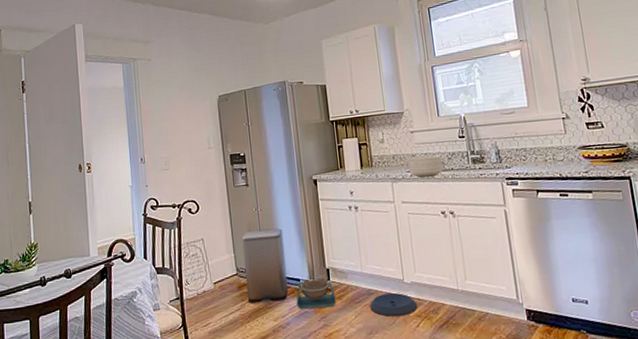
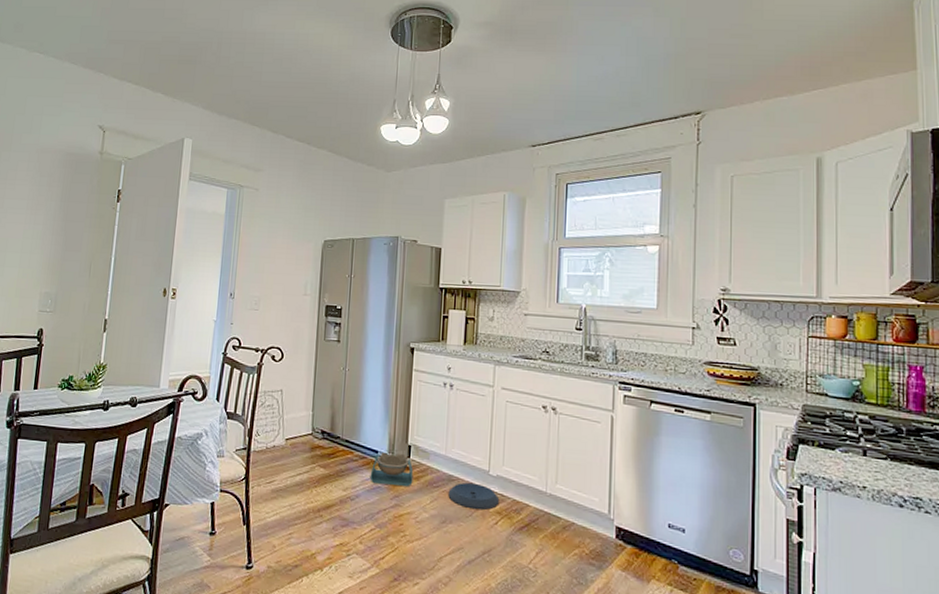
pedal bin: present [242,228,289,304] -> none [318,390,368,471]
bowl: present [407,154,444,179] -> none [514,341,554,368]

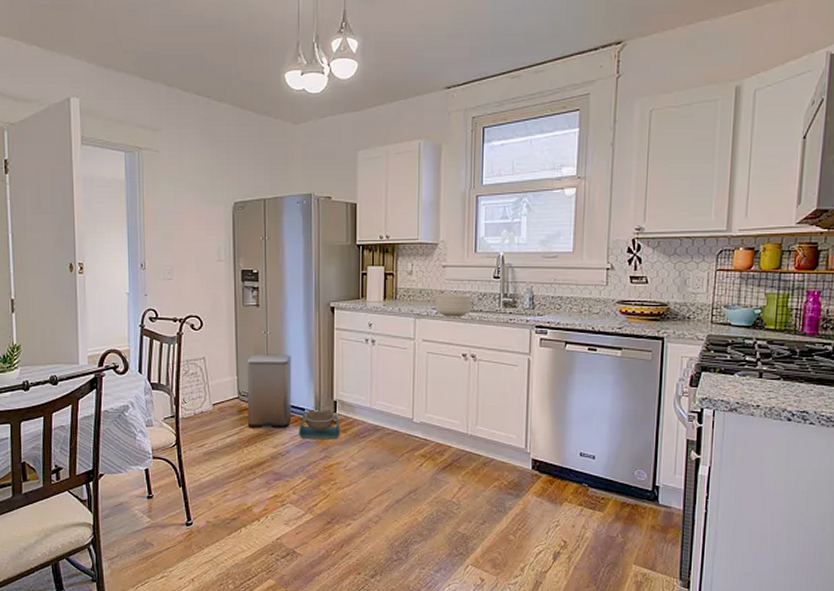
pedal bin: none [318,390,368,471] -> present [247,353,292,429]
robot vacuum: present [448,482,500,510] -> none [375,430,424,454]
bowl: none [514,341,554,368] -> present [434,293,472,317]

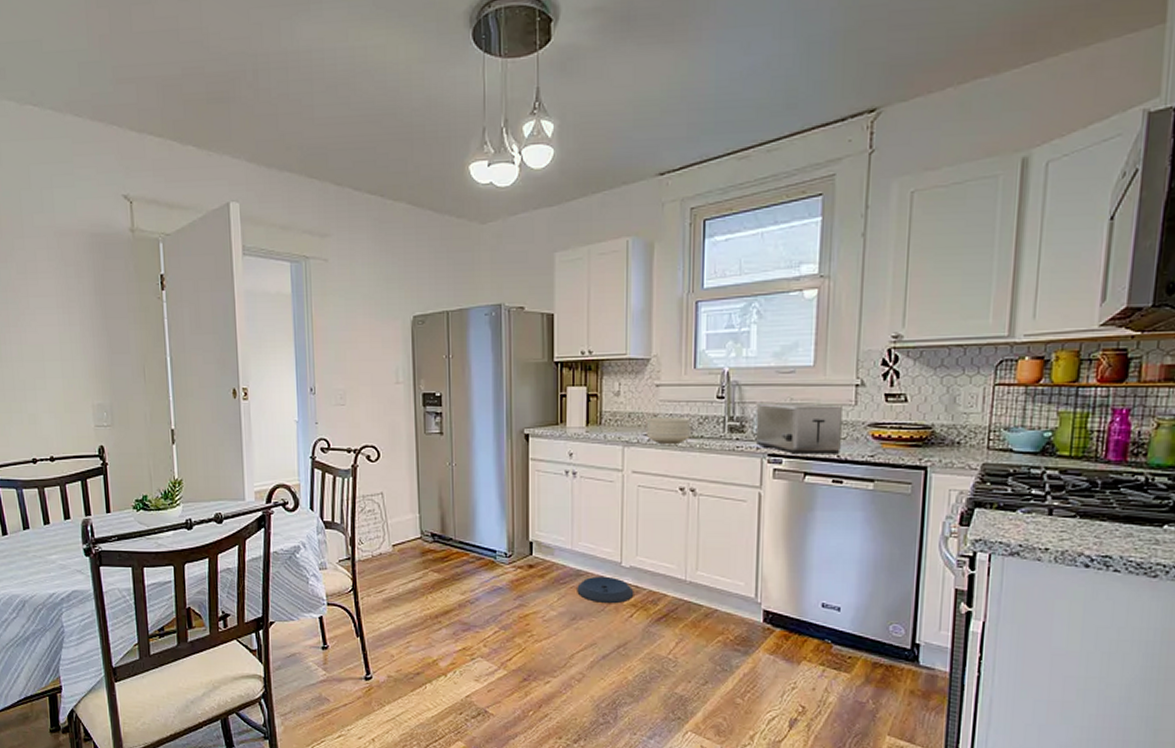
pedal bin: present [247,353,292,429] -> none [430,488,481,573]
pet bowl: present [298,409,340,439] -> none [489,551,537,585]
robot vacuum: none [375,430,424,454] -> present [577,576,634,603]
toaster: none [525,283,596,328] -> present [755,403,842,456]

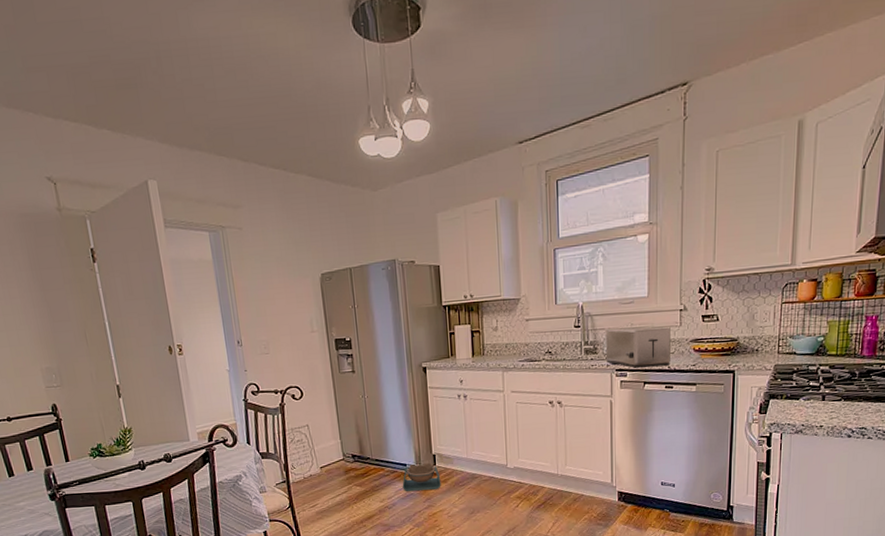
pet bowl: none [489,551,537,585] -> present [402,462,441,491]
robot vacuum: present [577,576,634,603] -> none [473,476,519,498]
bowl: present [646,417,691,445] -> none [519,344,556,368]

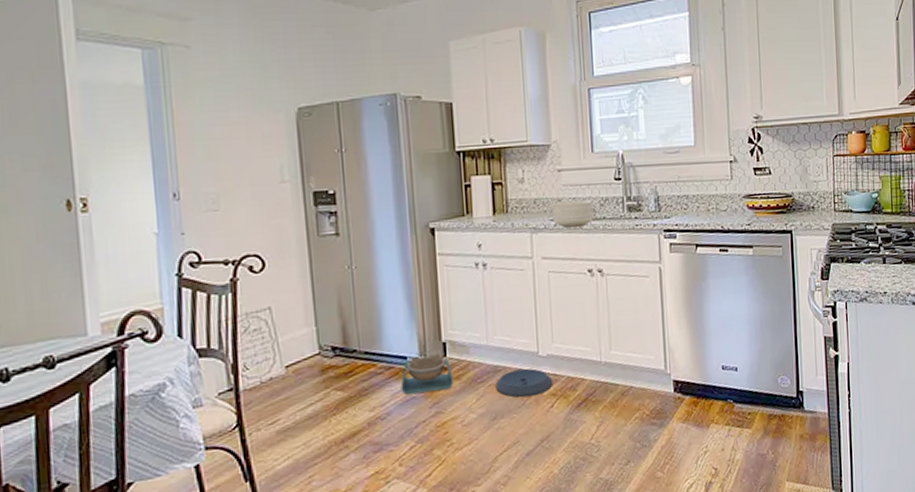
robot vacuum: none [473,476,519,498] -> present [495,368,553,397]
bowl: none [519,344,556,368] -> present [551,199,594,229]
toaster: present [605,326,670,368] -> none [651,180,724,228]

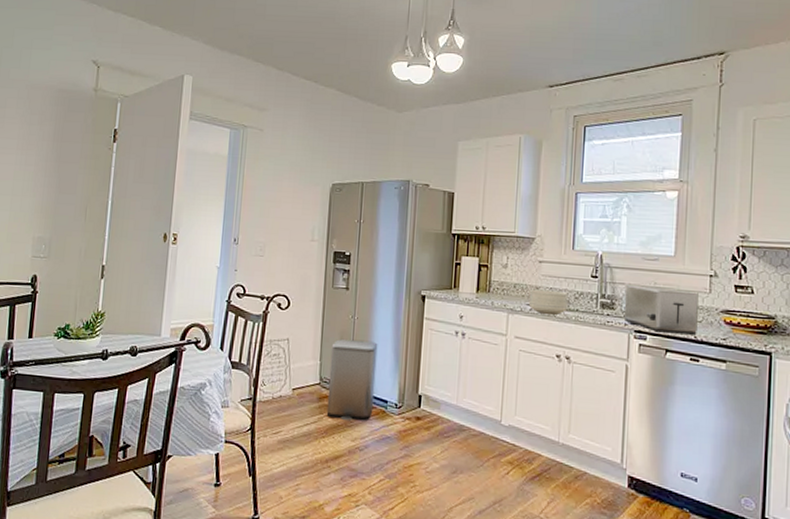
pedal bin: none [328,292,391,391] -> present [326,339,378,421]
pet bowl: present [401,353,454,394] -> none [379,403,424,436]
robot vacuum: present [495,368,553,397] -> none [459,432,511,460]
toaster: none [651,180,724,228] -> present [623,284,699,336]

